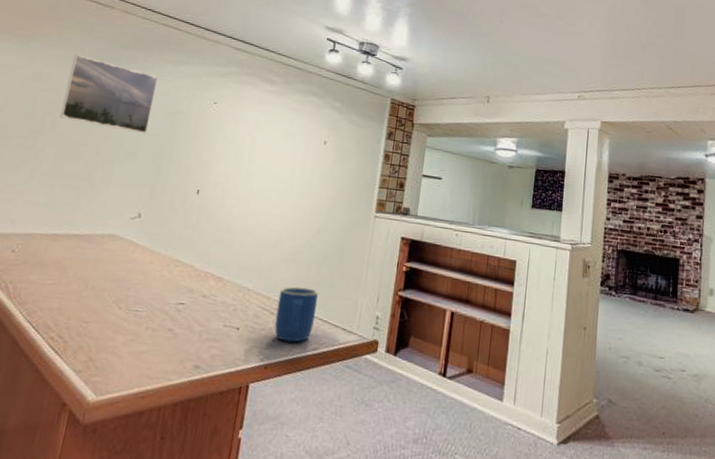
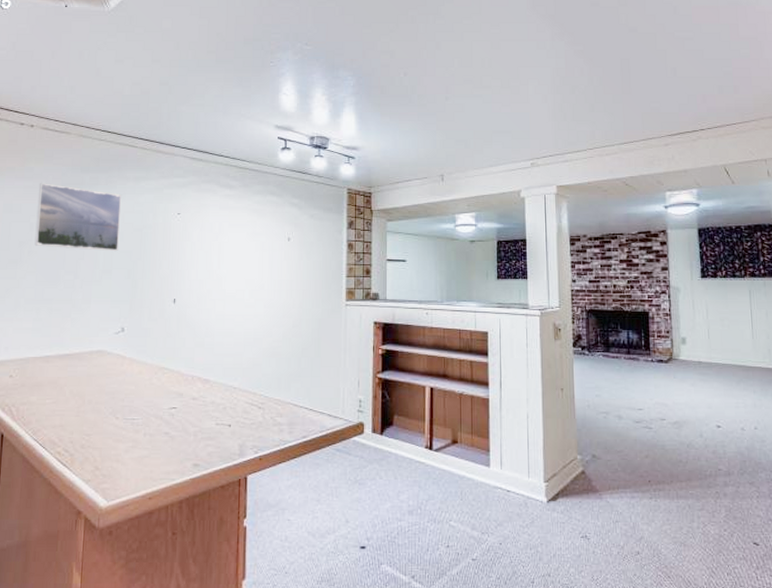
mug: present [274,286,318,343] -> none [263,380,301,433]

